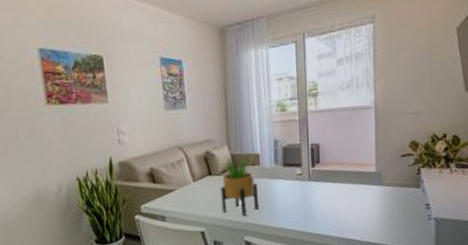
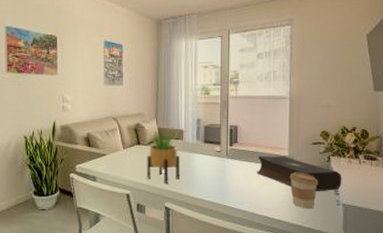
book: none [342,172,433,208] -> present [257,155,342,192]
coffee cup: none [378,188,409,228] -> present [289,171,319,209]

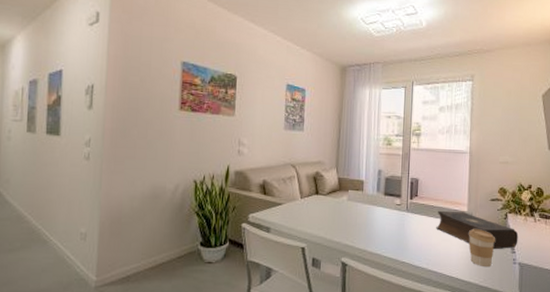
potted plant: present [147,127,180,185] -> none [324,177,359,238]

